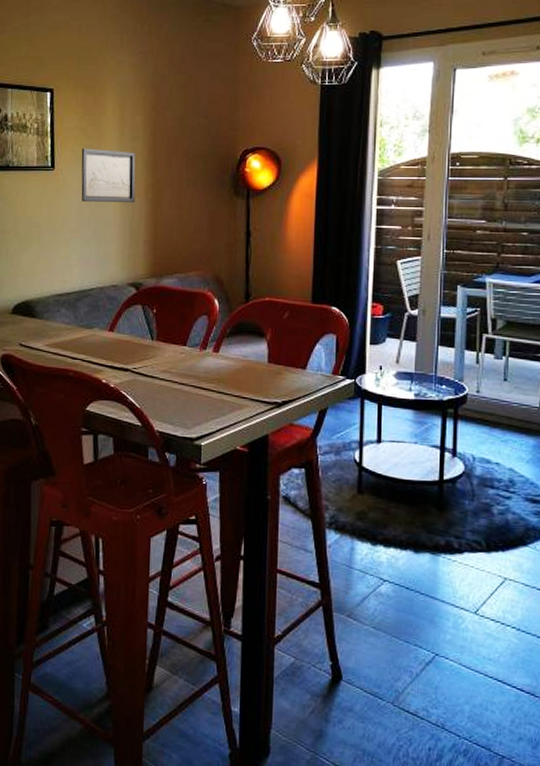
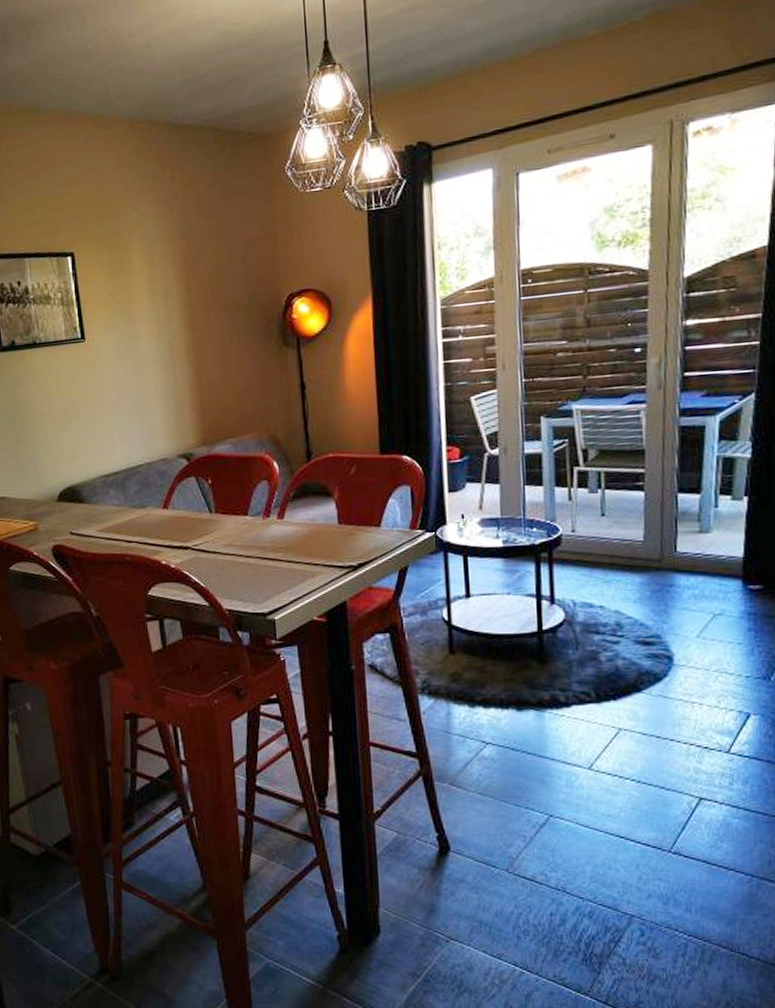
wall art: present [81,148,136,202] -> none [111,311,176,372]

